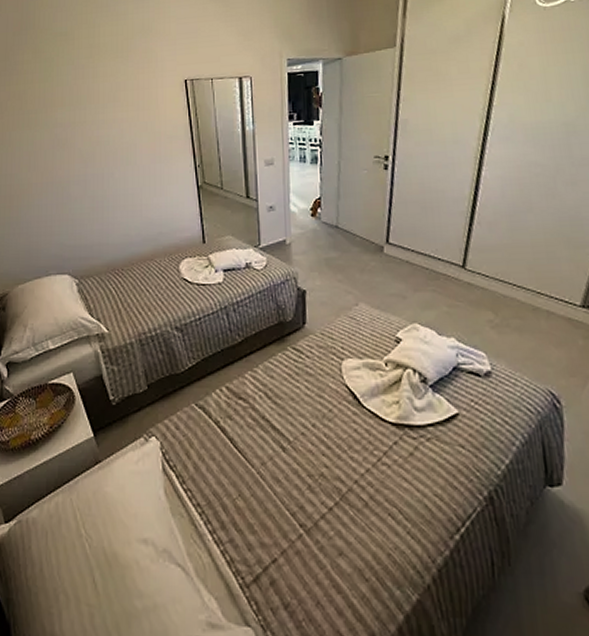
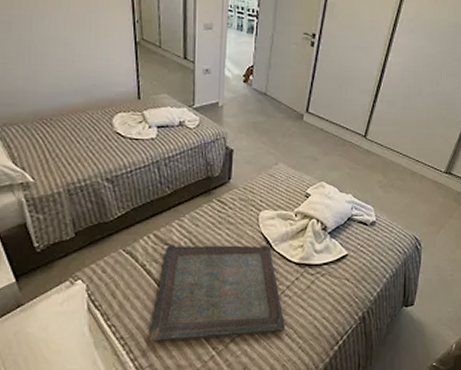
serving tray: none [228,399,386,513] -> present [149,245,285,342]

